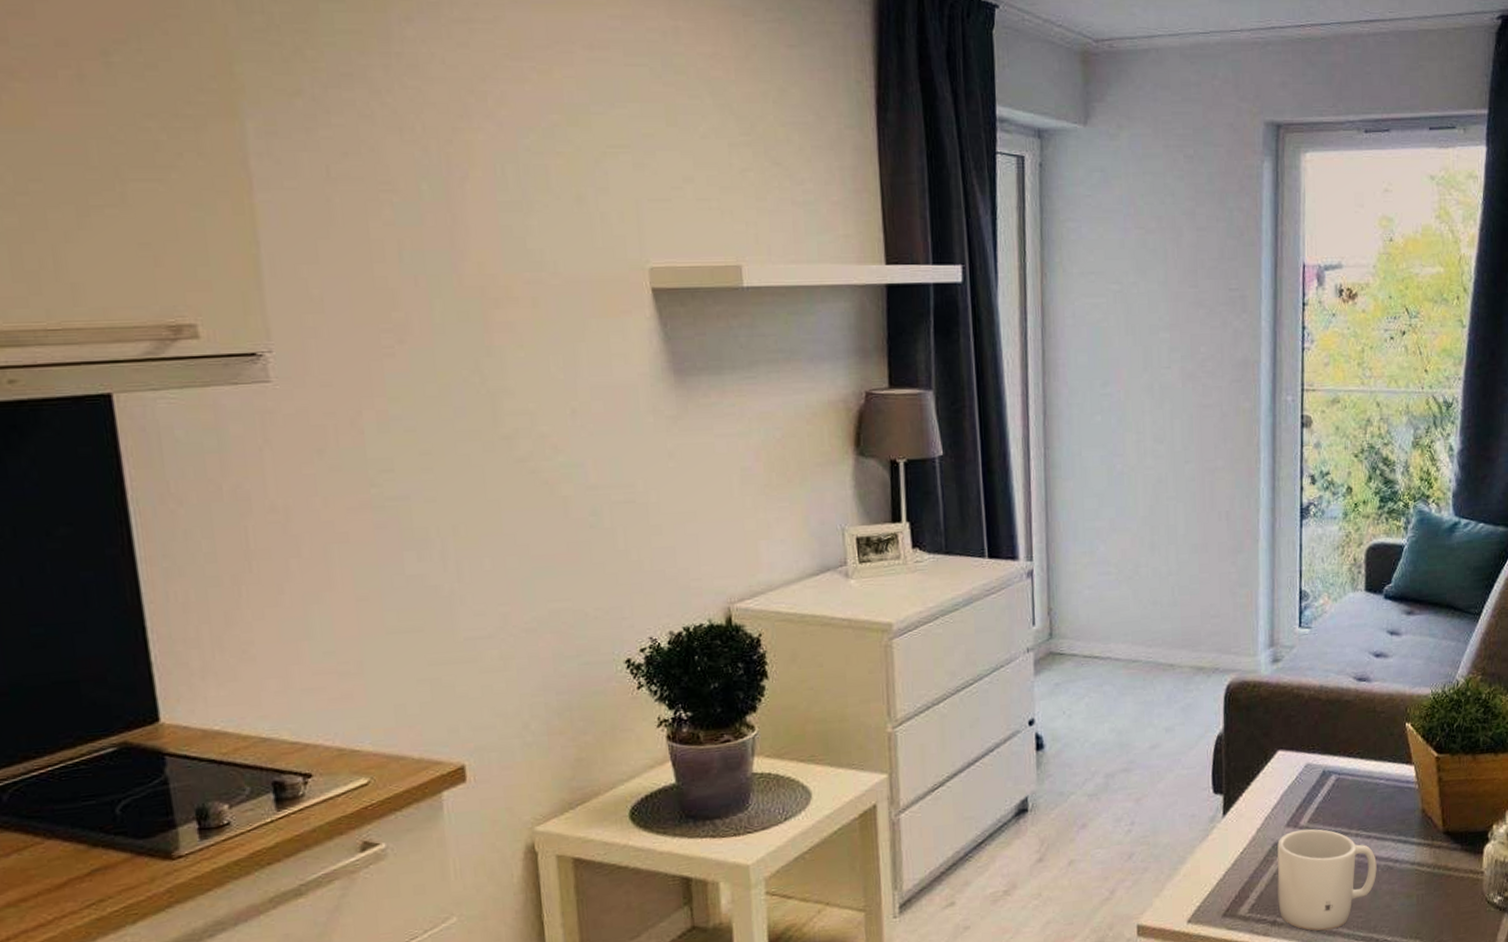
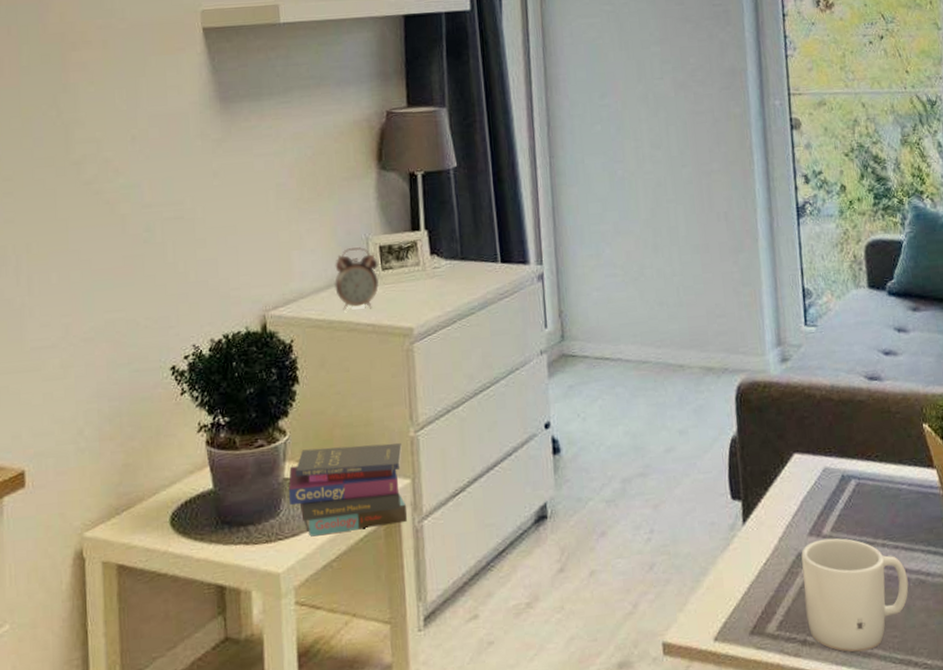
books: none [757,739,884,830] -> present [288,443,408,537]
alarm clock: none [806,538,855,604] -> present [333,247,379,310]

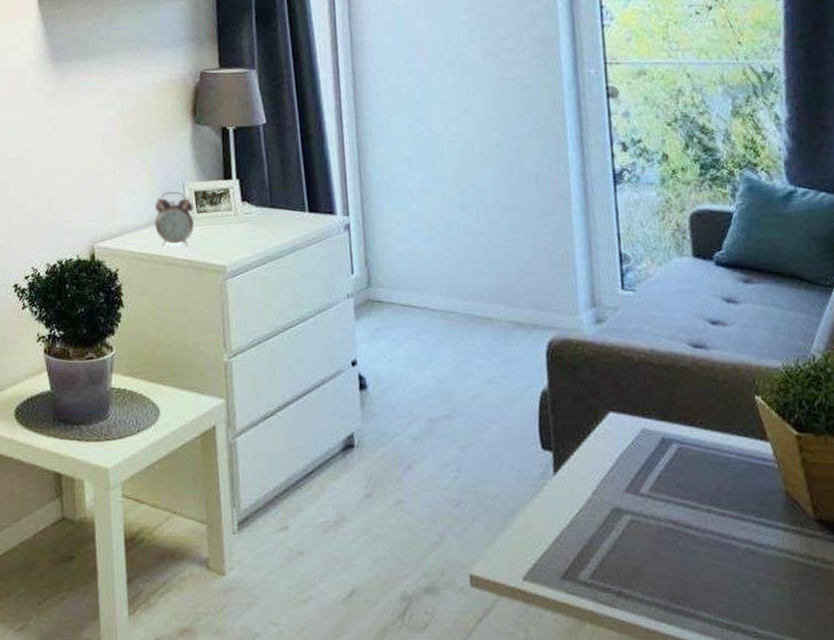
books: present [288,443,408,537] -> none [115,364,222,440]
mug: present [801,537,909,652] -> none [616,497,738,611]

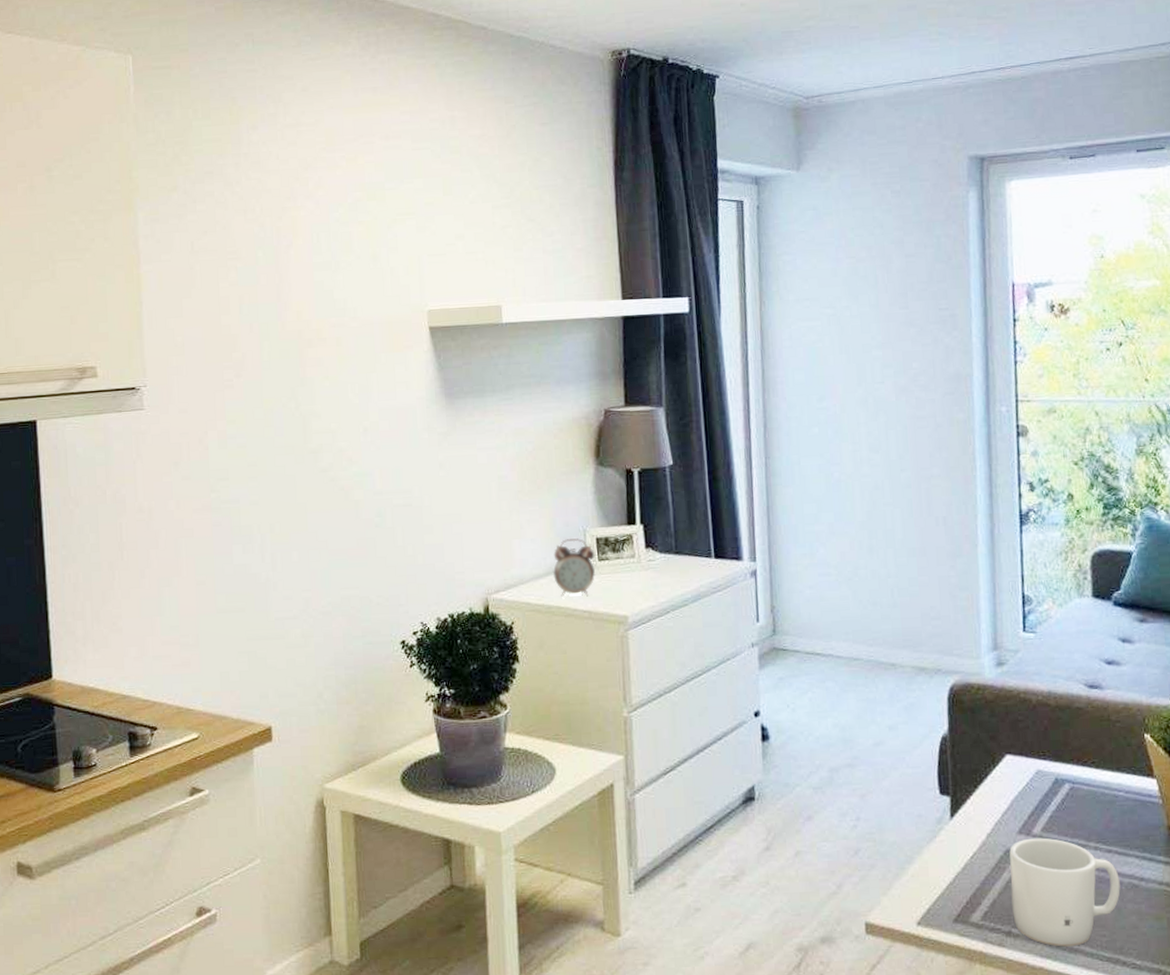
mug: none [616,497,738,611] -> present [1009,837,1121,947]

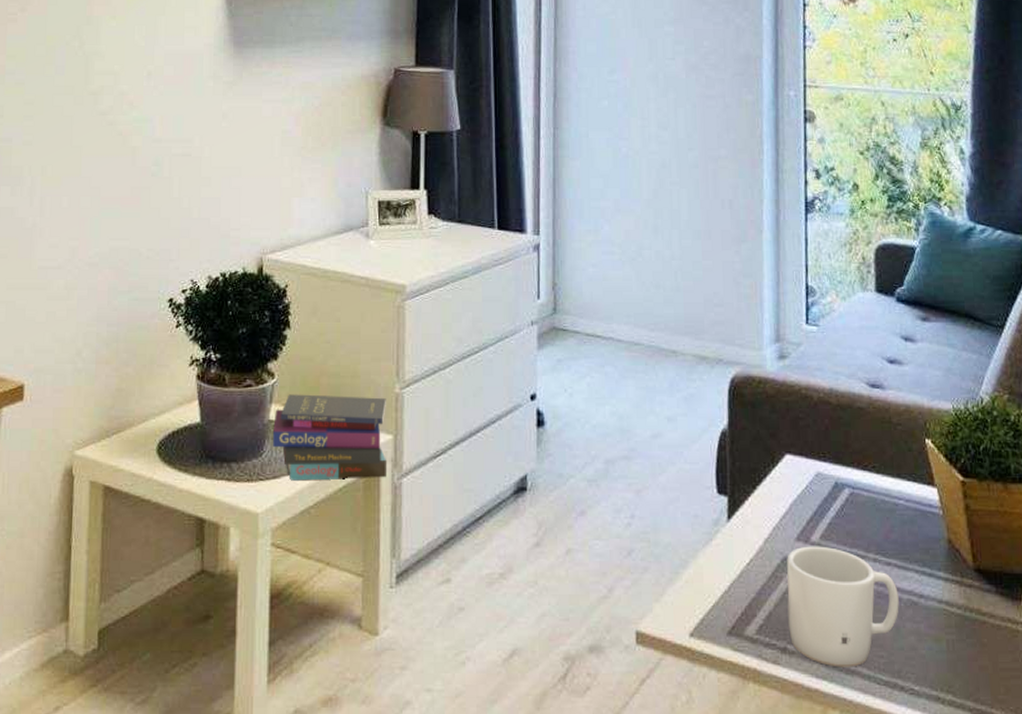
books: none [509,721,620,802] -> present [272,394,388,481]
alarm clock: present [552,538,595,597] -> none [331,200,376,262]

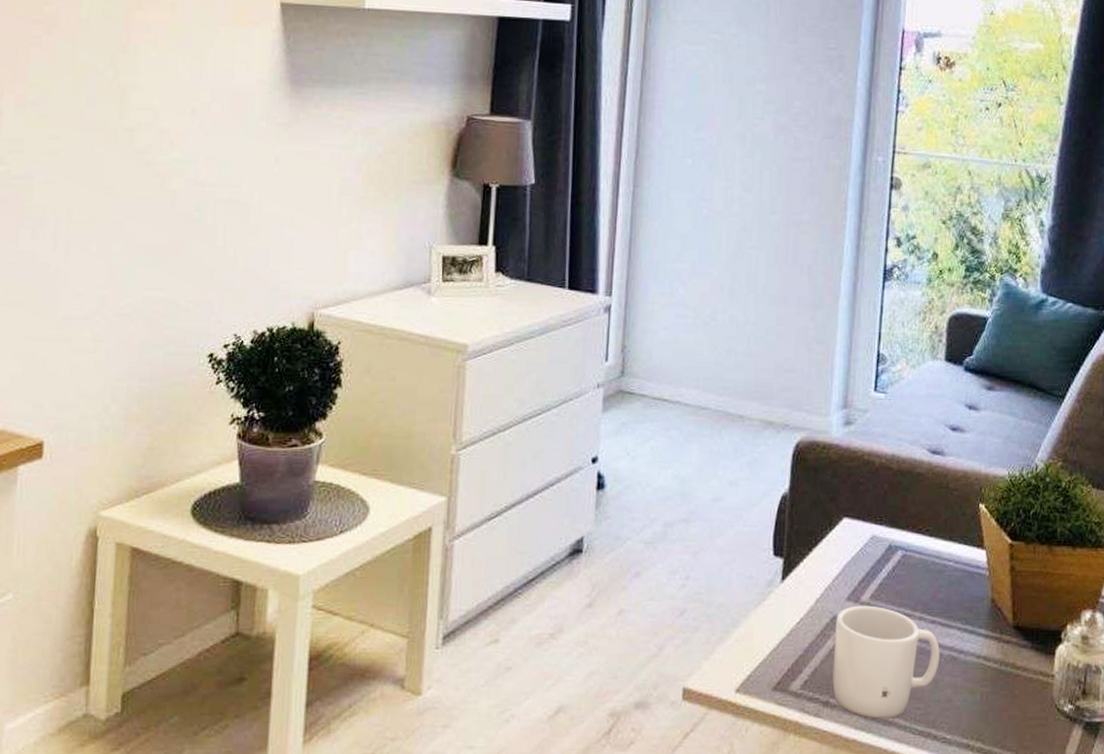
books: present [272,394,388,481] -> none [317,455,441,543]

